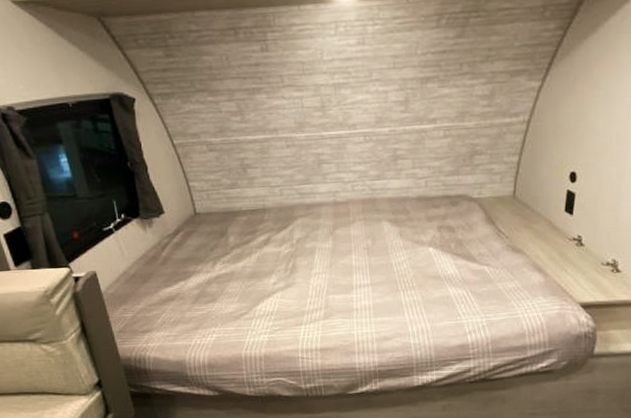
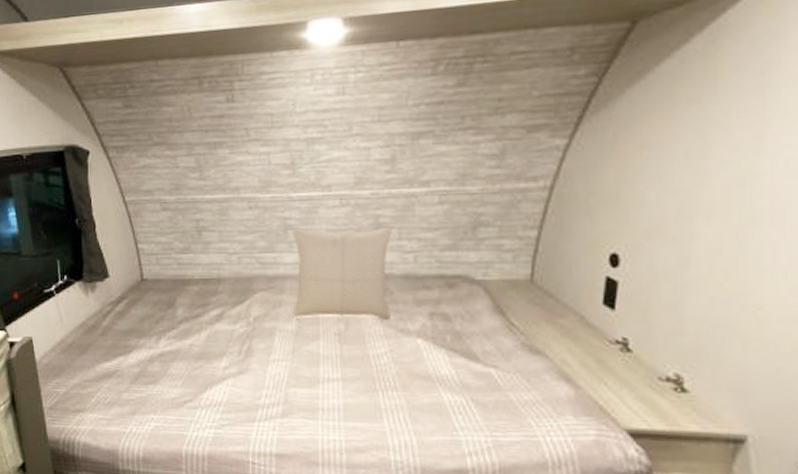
pillow: none [325,158,408,237] -> present [292,227,392,320]

